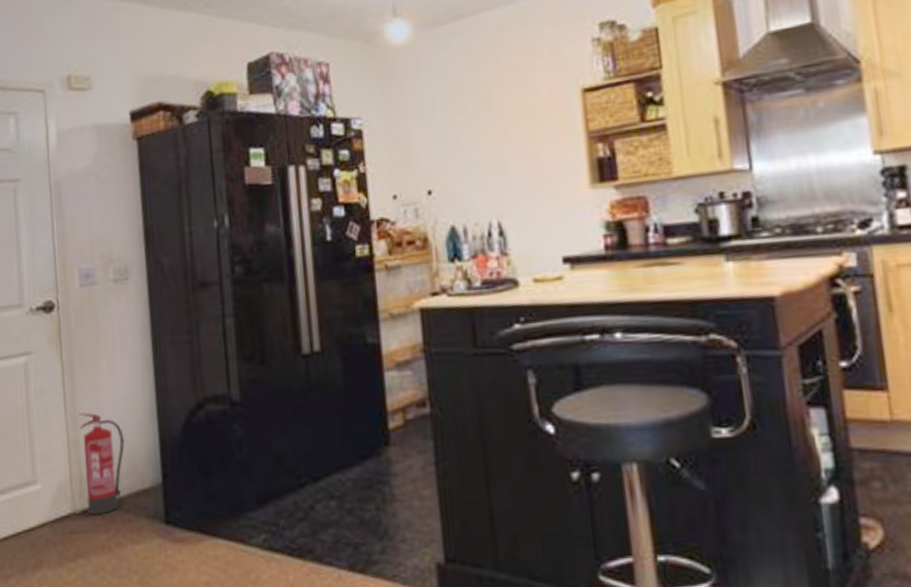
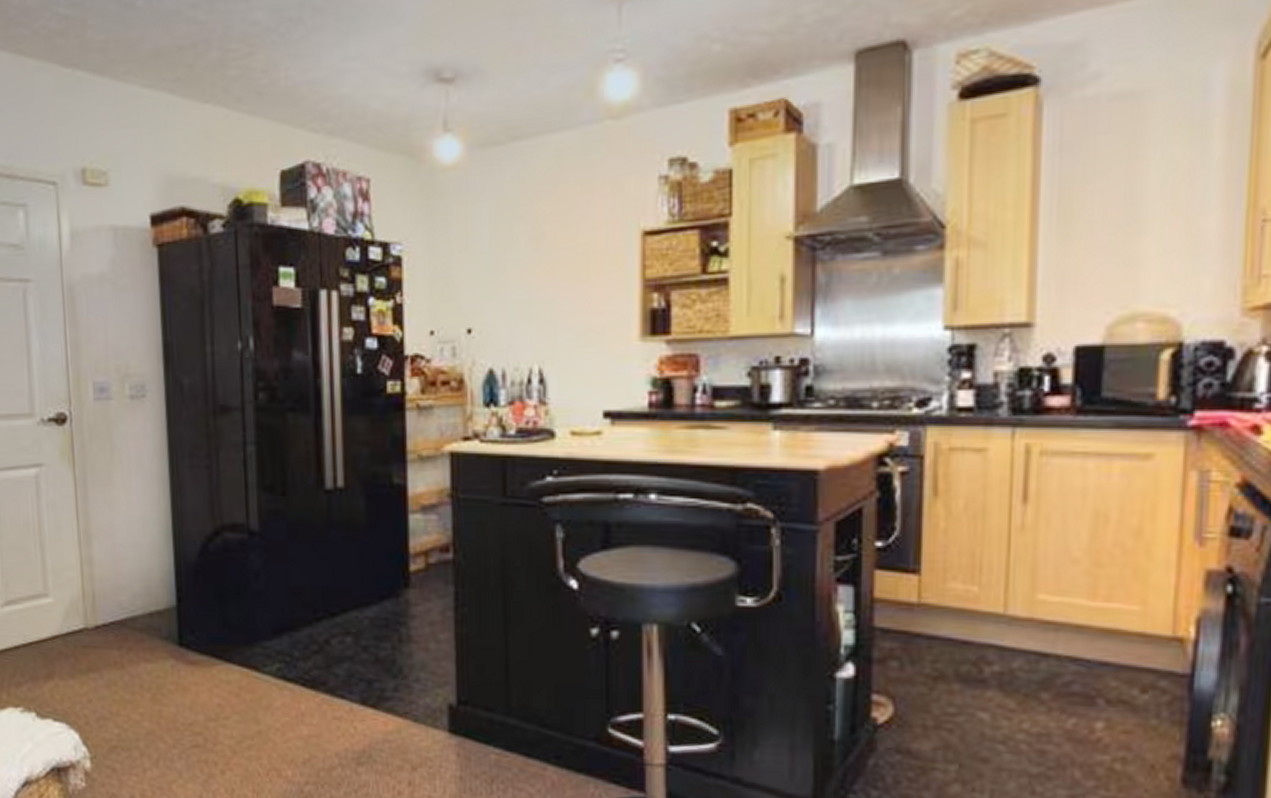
fire extinguisher: present [79,412,125,516] -> none [92,530,140,633]

